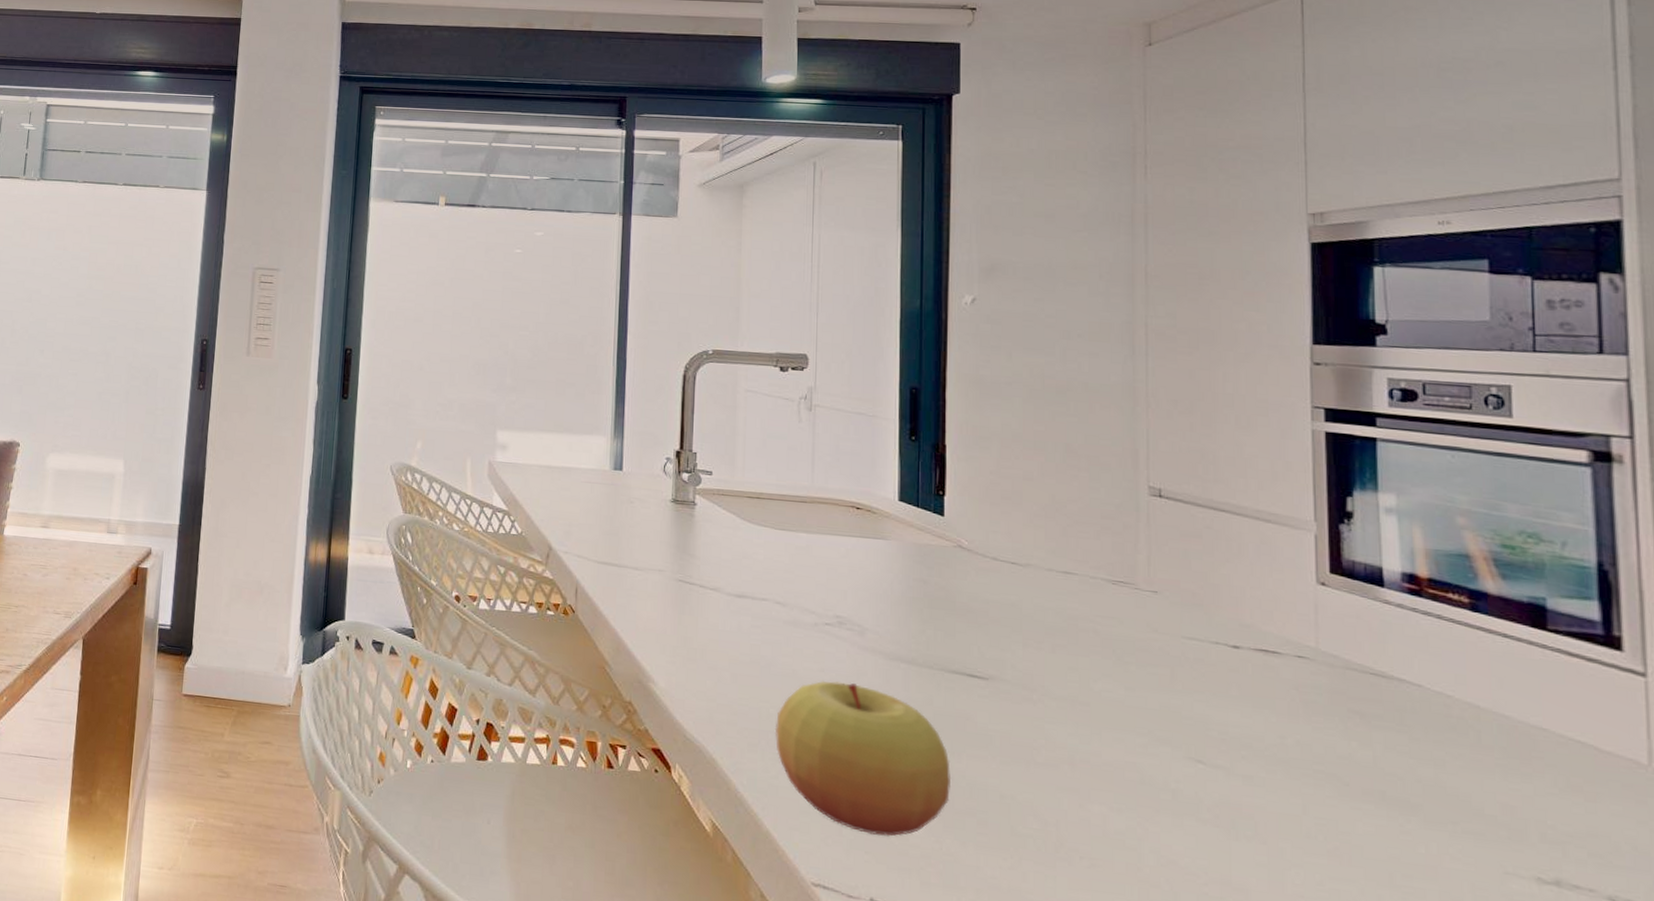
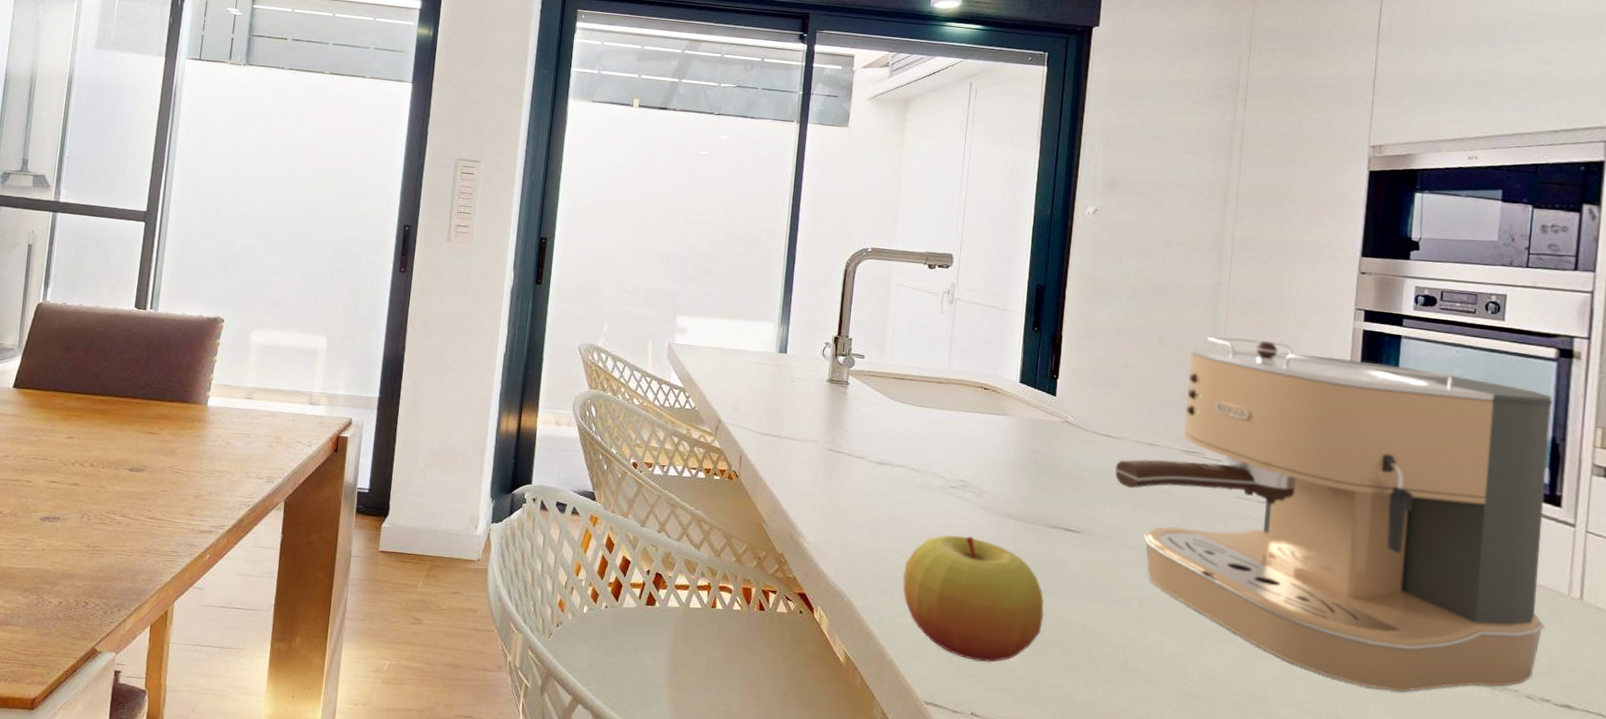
coffee maker: none [1024,442,1621,888] -> present [1114,335,1554,692]

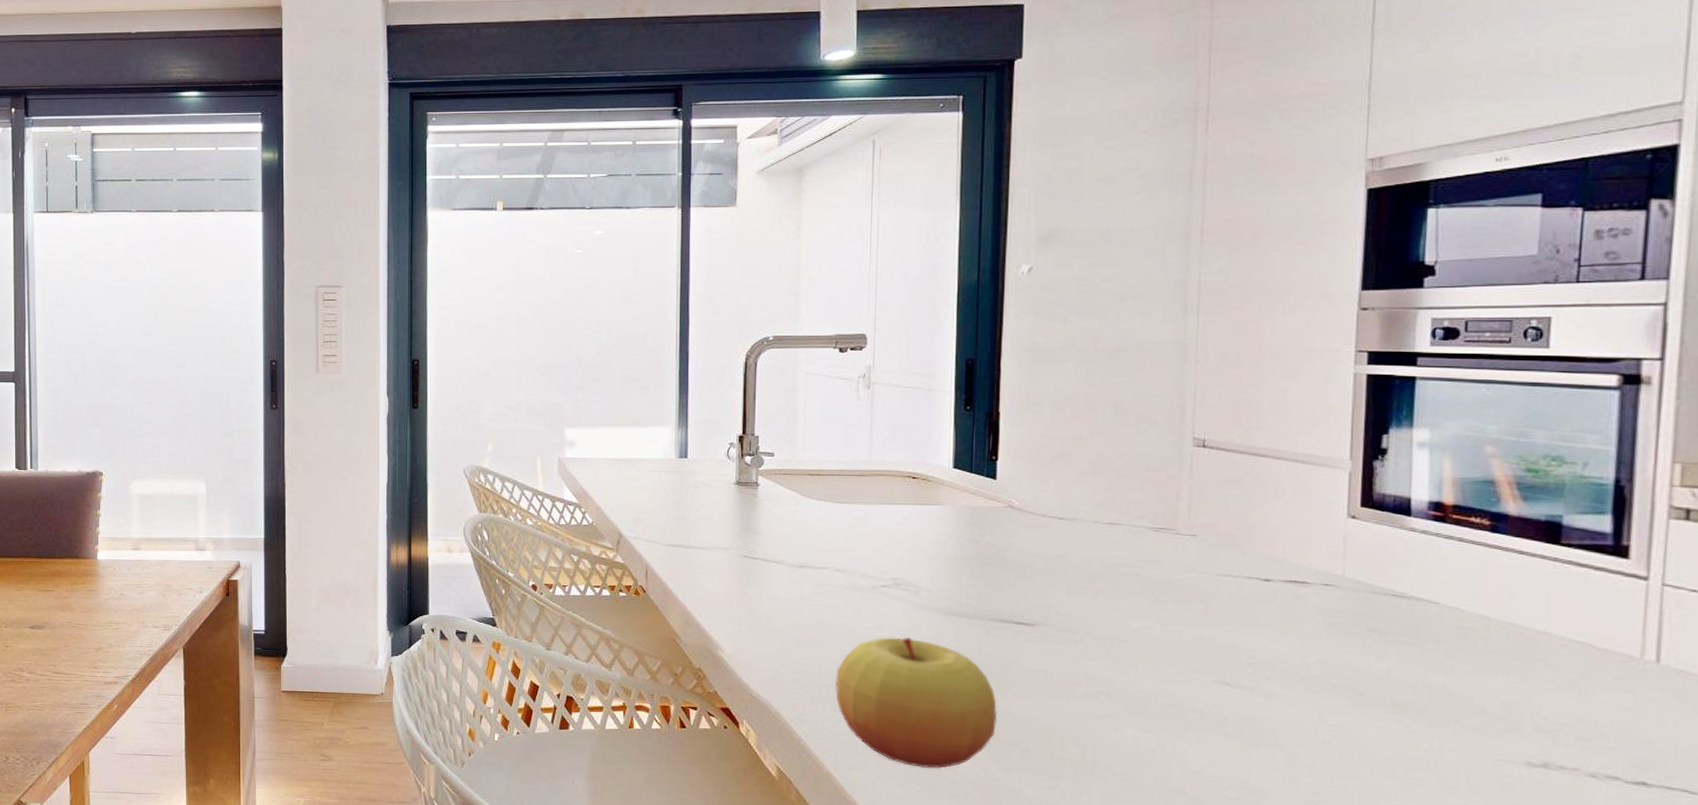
coffee maker: present [1114,335,1554,692] -> none [1070,396,1616,777]

